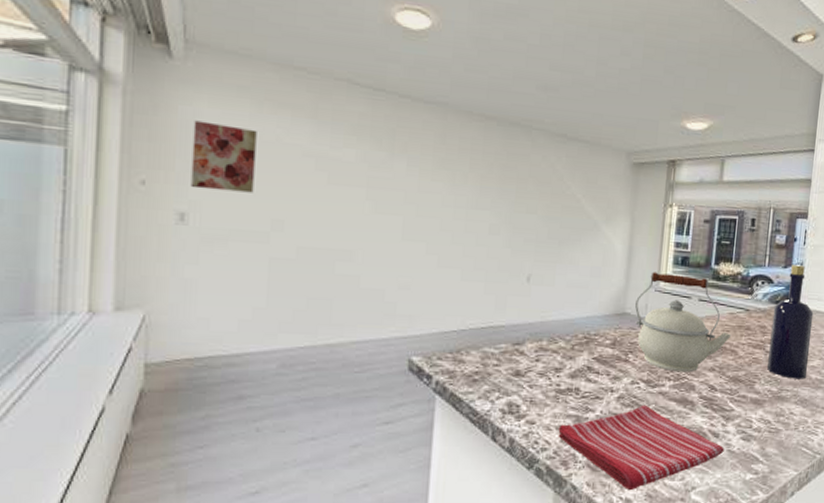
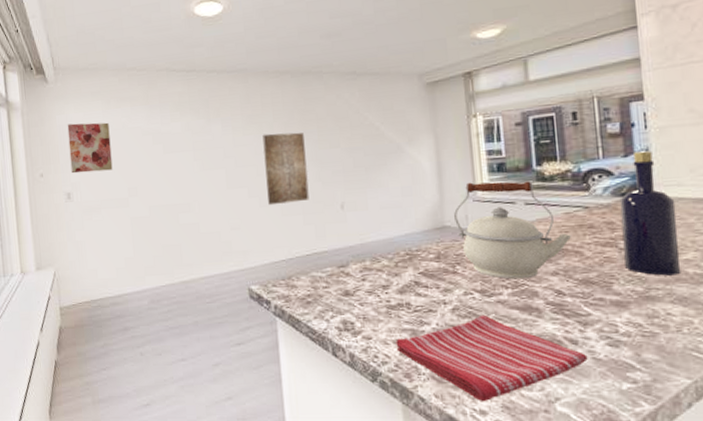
wall art: none [448,184,501,268] -> present [262,132,310,206]

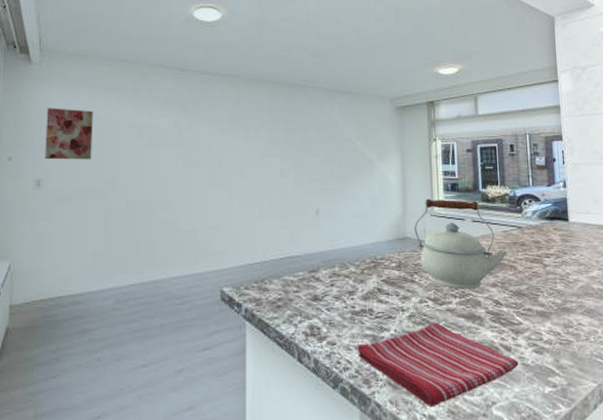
wall art: present [262,132,310,206] -> none [248,138,287,208]
bottle: present [619,151,681,276] -> none [544,183,589,290]

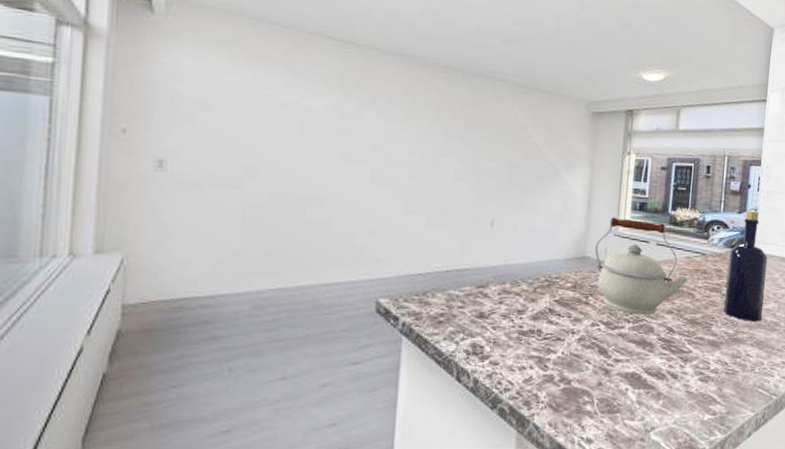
wall art: present [44,108,93,160] -> none [169,72,233,141]
dish towel: present [357,322,519,408] -> none [520,346,683,431]
bottle: none [544,183,589,290] -> present [723,210,768,322]

